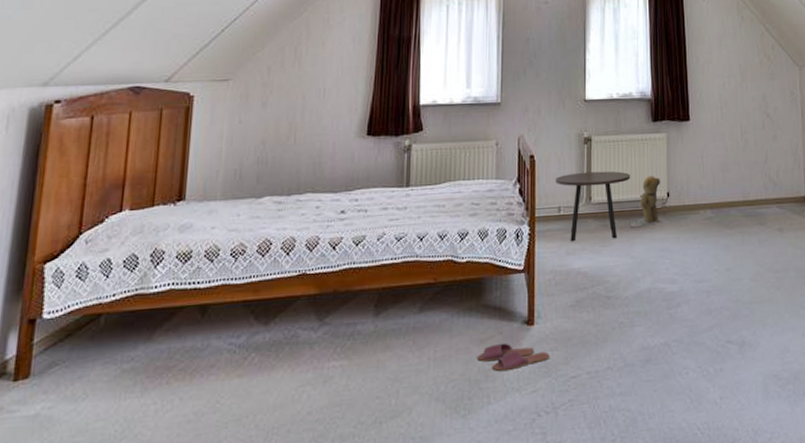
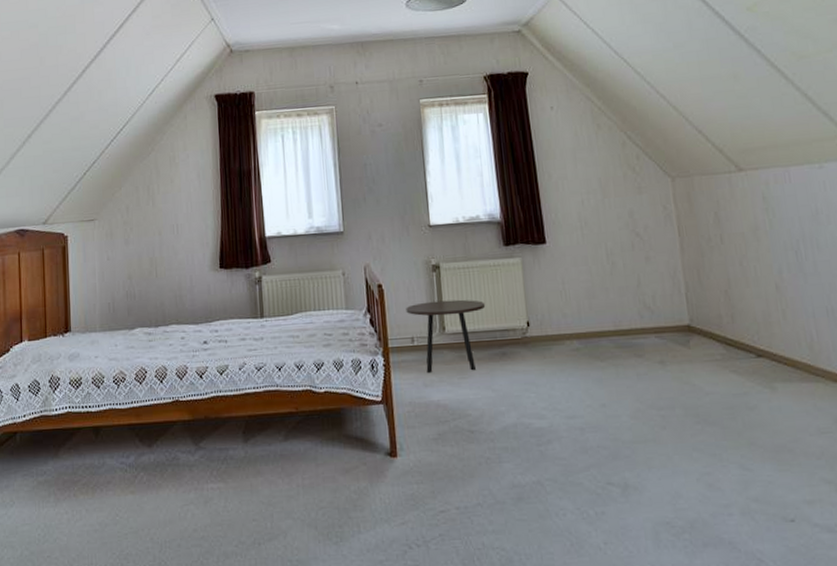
slippers: present [477,343,550,371] -> none [344,473,417,501]
teddy bear: present [631,176,662,228] -> none [489,304,524,360]

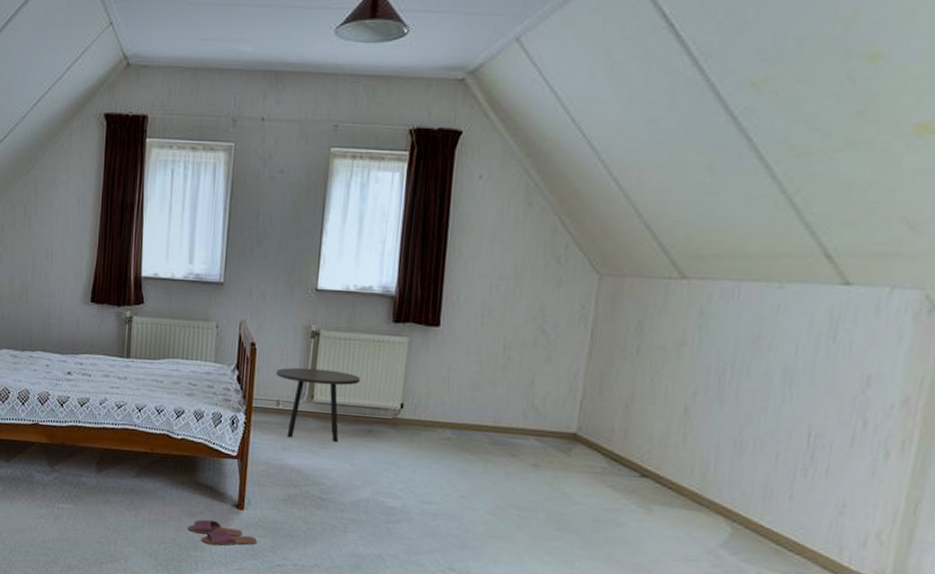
slippers: none [344,473,417,501] -> present [188,519,258,546]

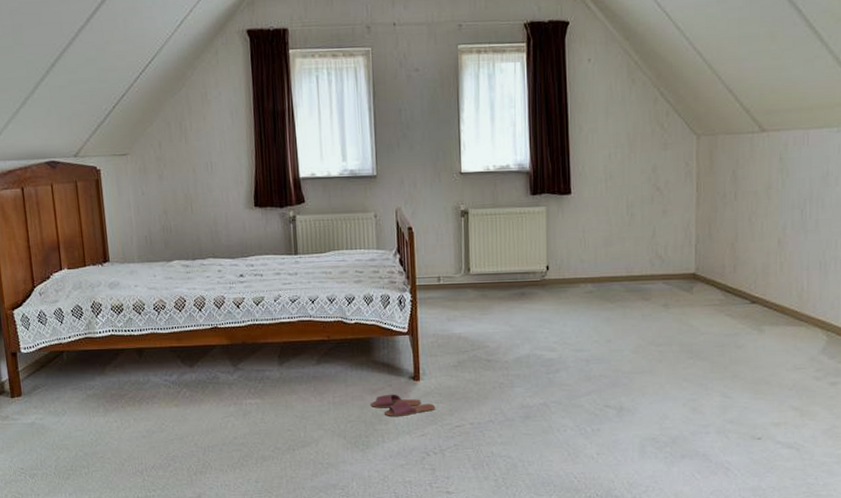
side table: present [276,367,361,443] -> none [434,243,509,310]

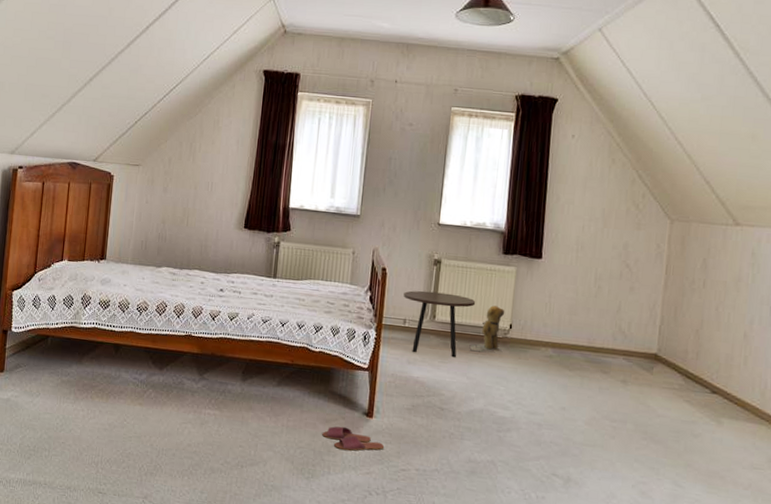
side table: none [434,243,509,310] -> present [403,290,476,358]
teddy bear: none [509,249,541,299] -> present [470,305,505,353]

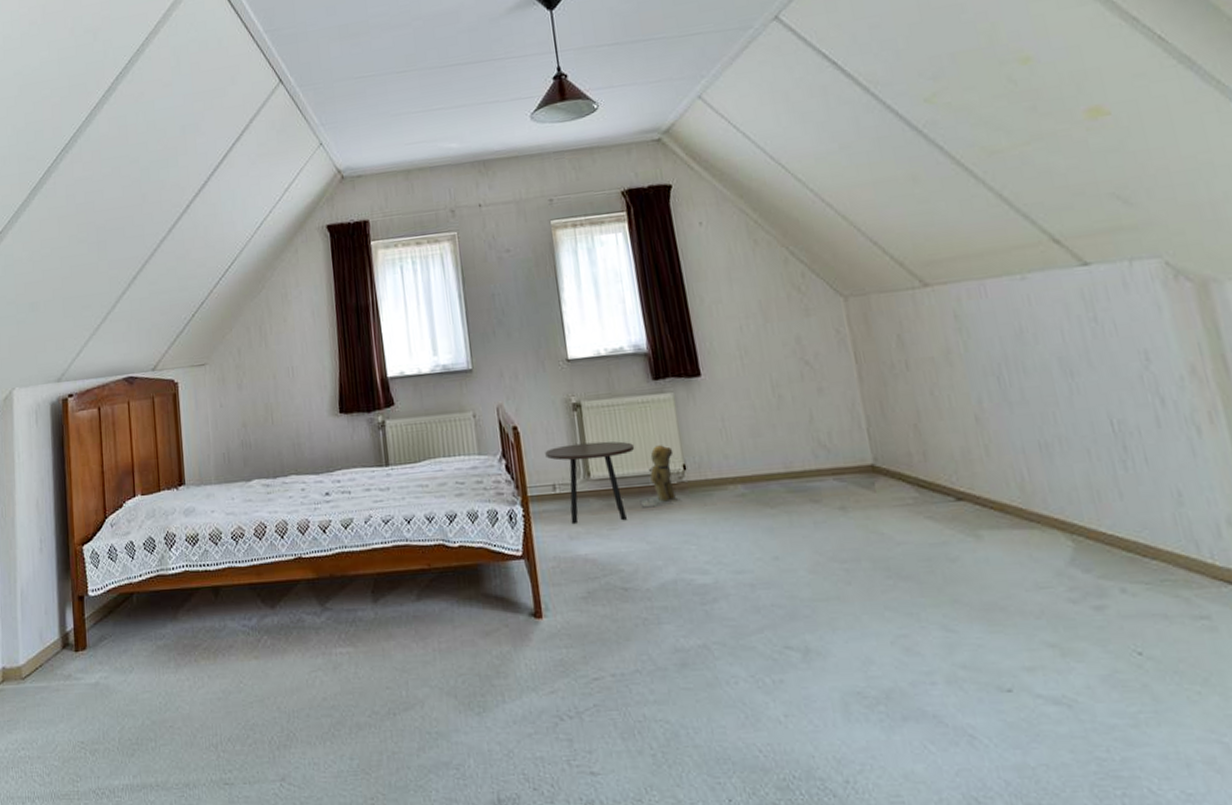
slippers: present [322,426,385,451] -> none [484,636,566,667]

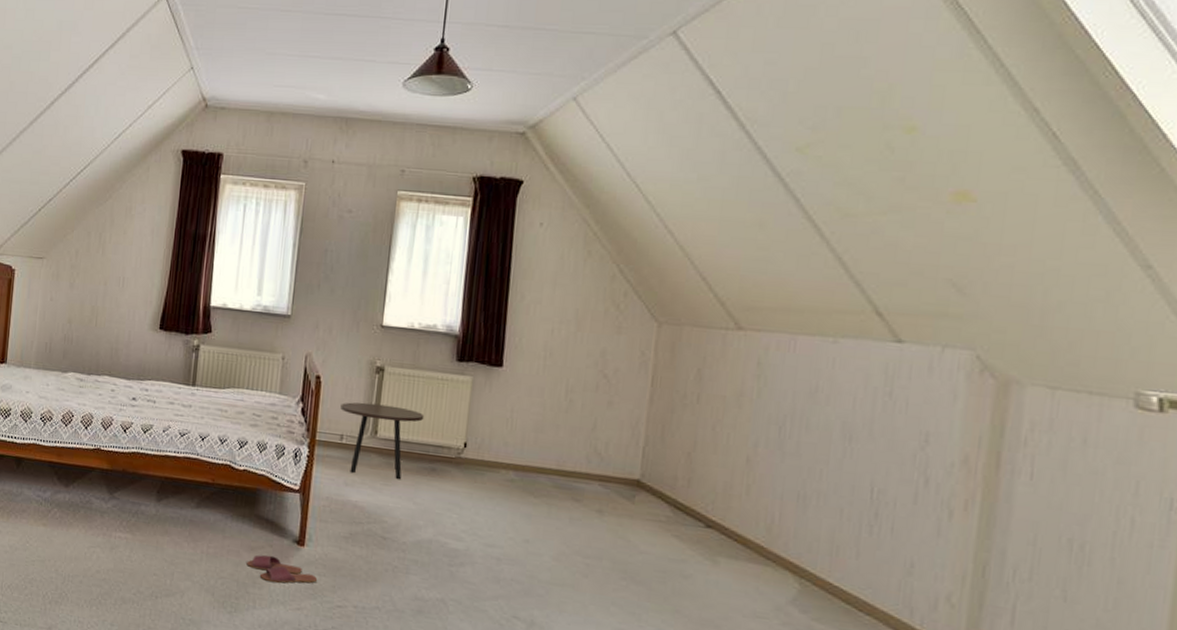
slippers: none [484,636,566,667] -> present [247,554,318,583]
teddy bear: present [641,445,681,508] -> none [417,420,459,475]

